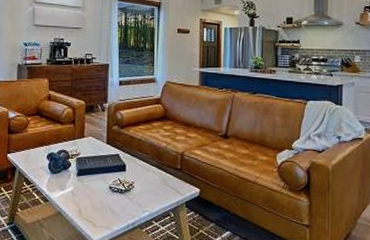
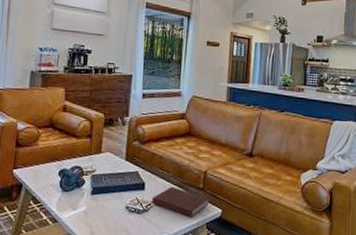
notebook: none [133,168,187,196] -> present [152,186,210,217]

